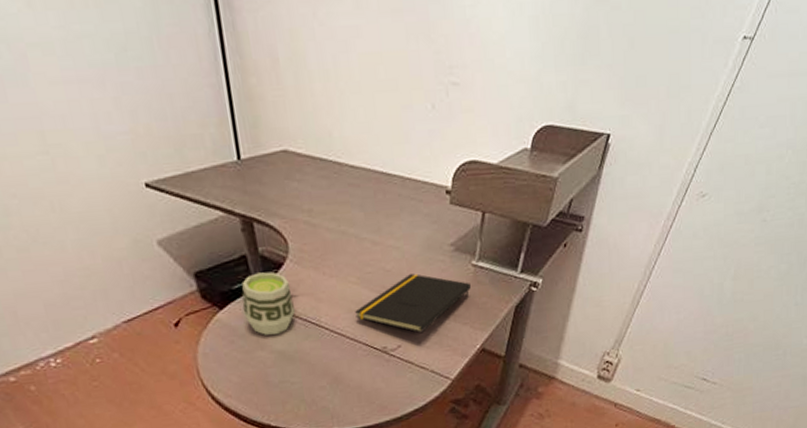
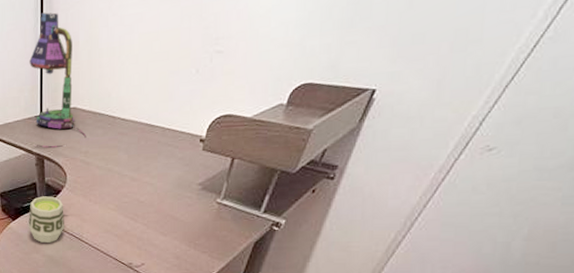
desk lamp: none [209,11,308,207] -> present [29,12,87,148]
notepad: present [355,273,471,333] -> none [110,206,213,256]

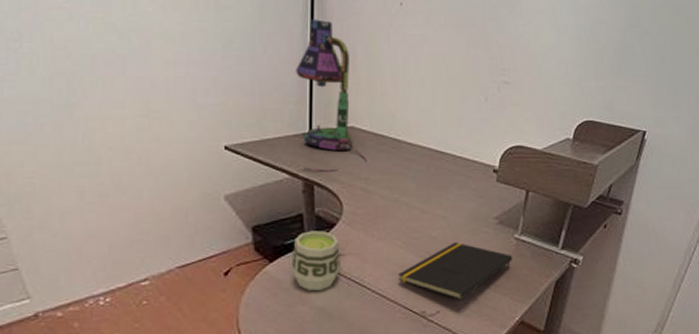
notepad: none [110,206,213,256] -> present [398,242,512,301]

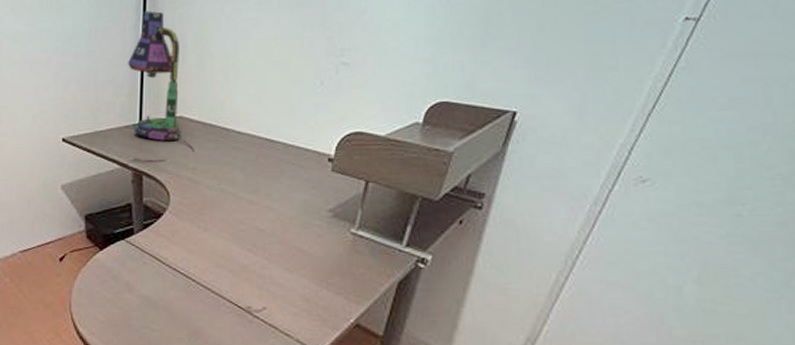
cup: present [291,231,340,290] -> none [120,220,166,279]
notepad: present [398,242,512,301] -> none [224,236,348,298]

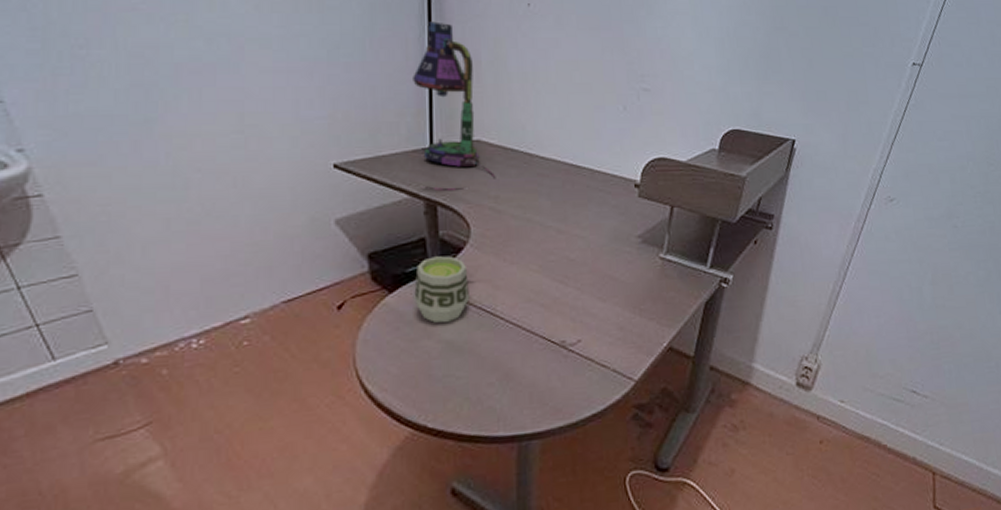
cup: none [120,220,166,279] -> present [414,256,469,323]

